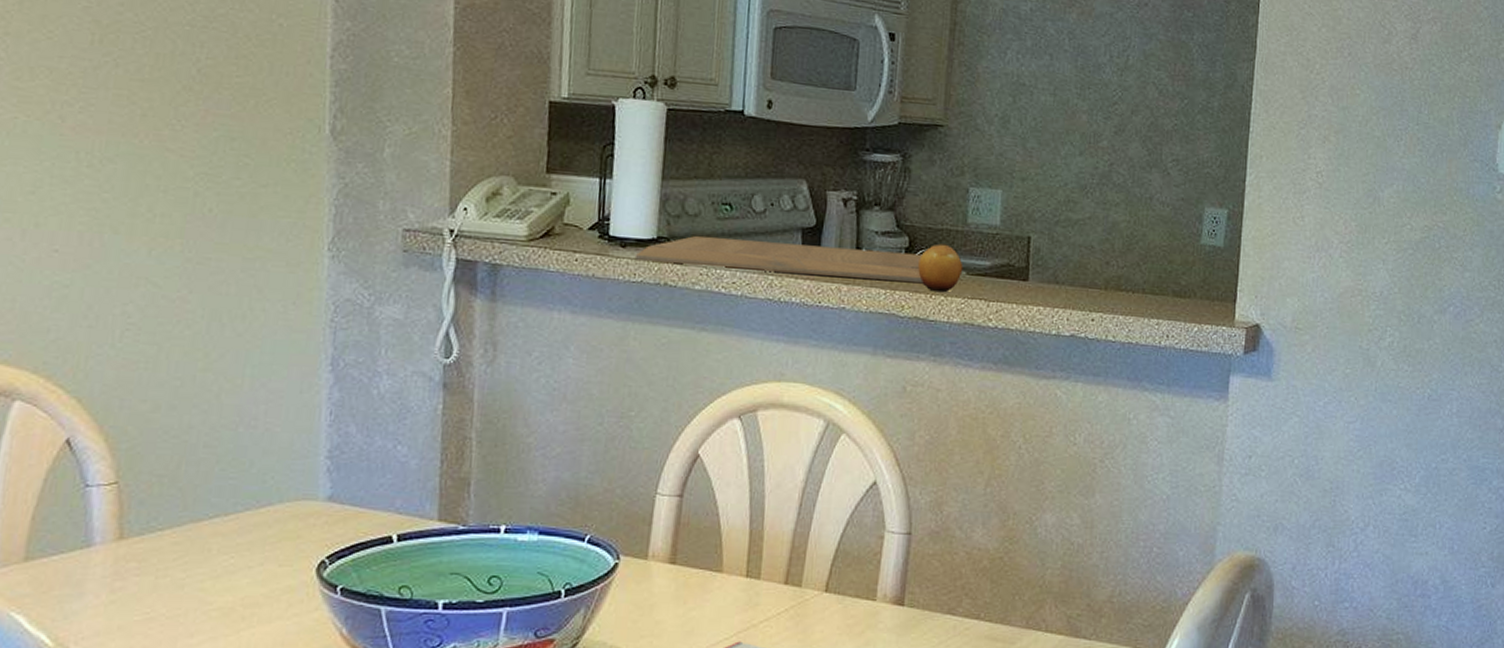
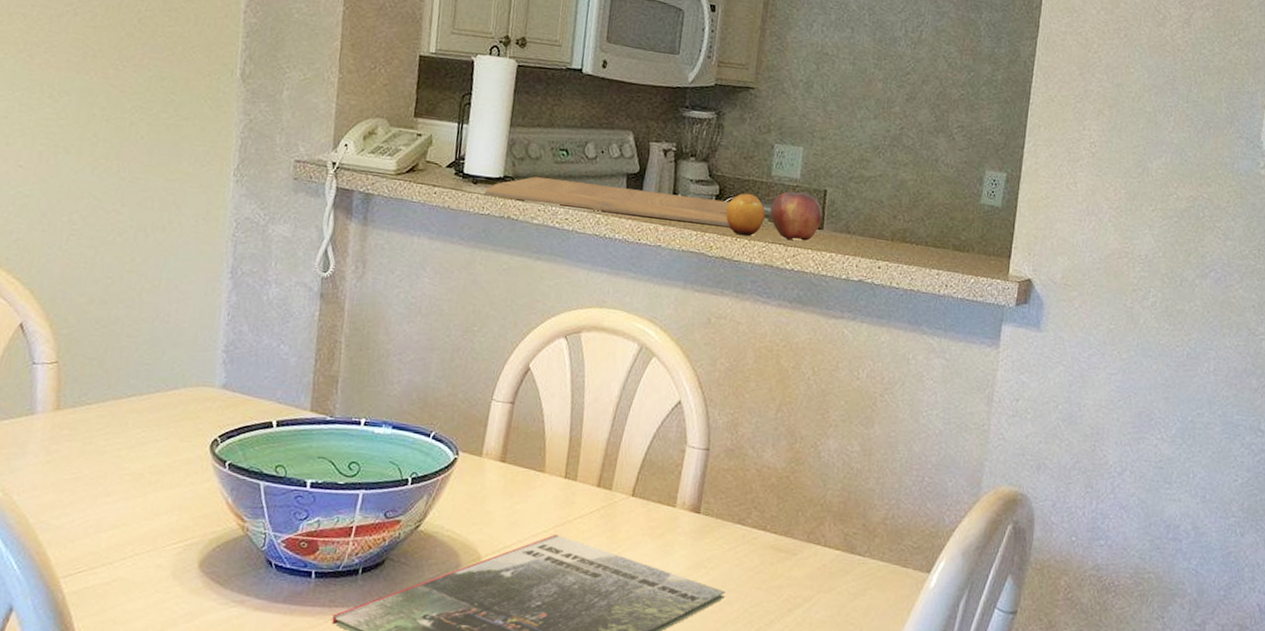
fruit: none [968,237,1027,295] -> present [770,189,823,241]

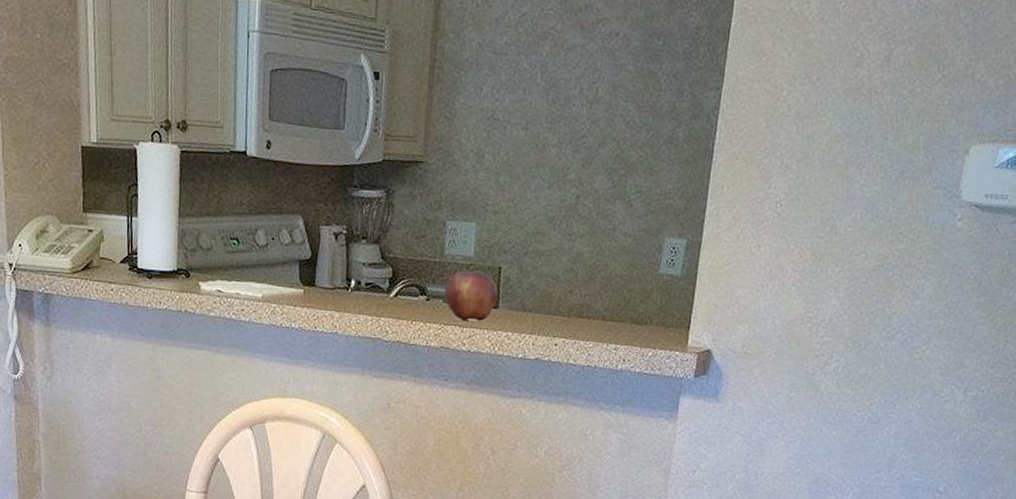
chopping board: present [485,176,730,228] -> none [160,267,405,311]
fruit: present [726,193,766,237] -> none [400,274,441,320]

